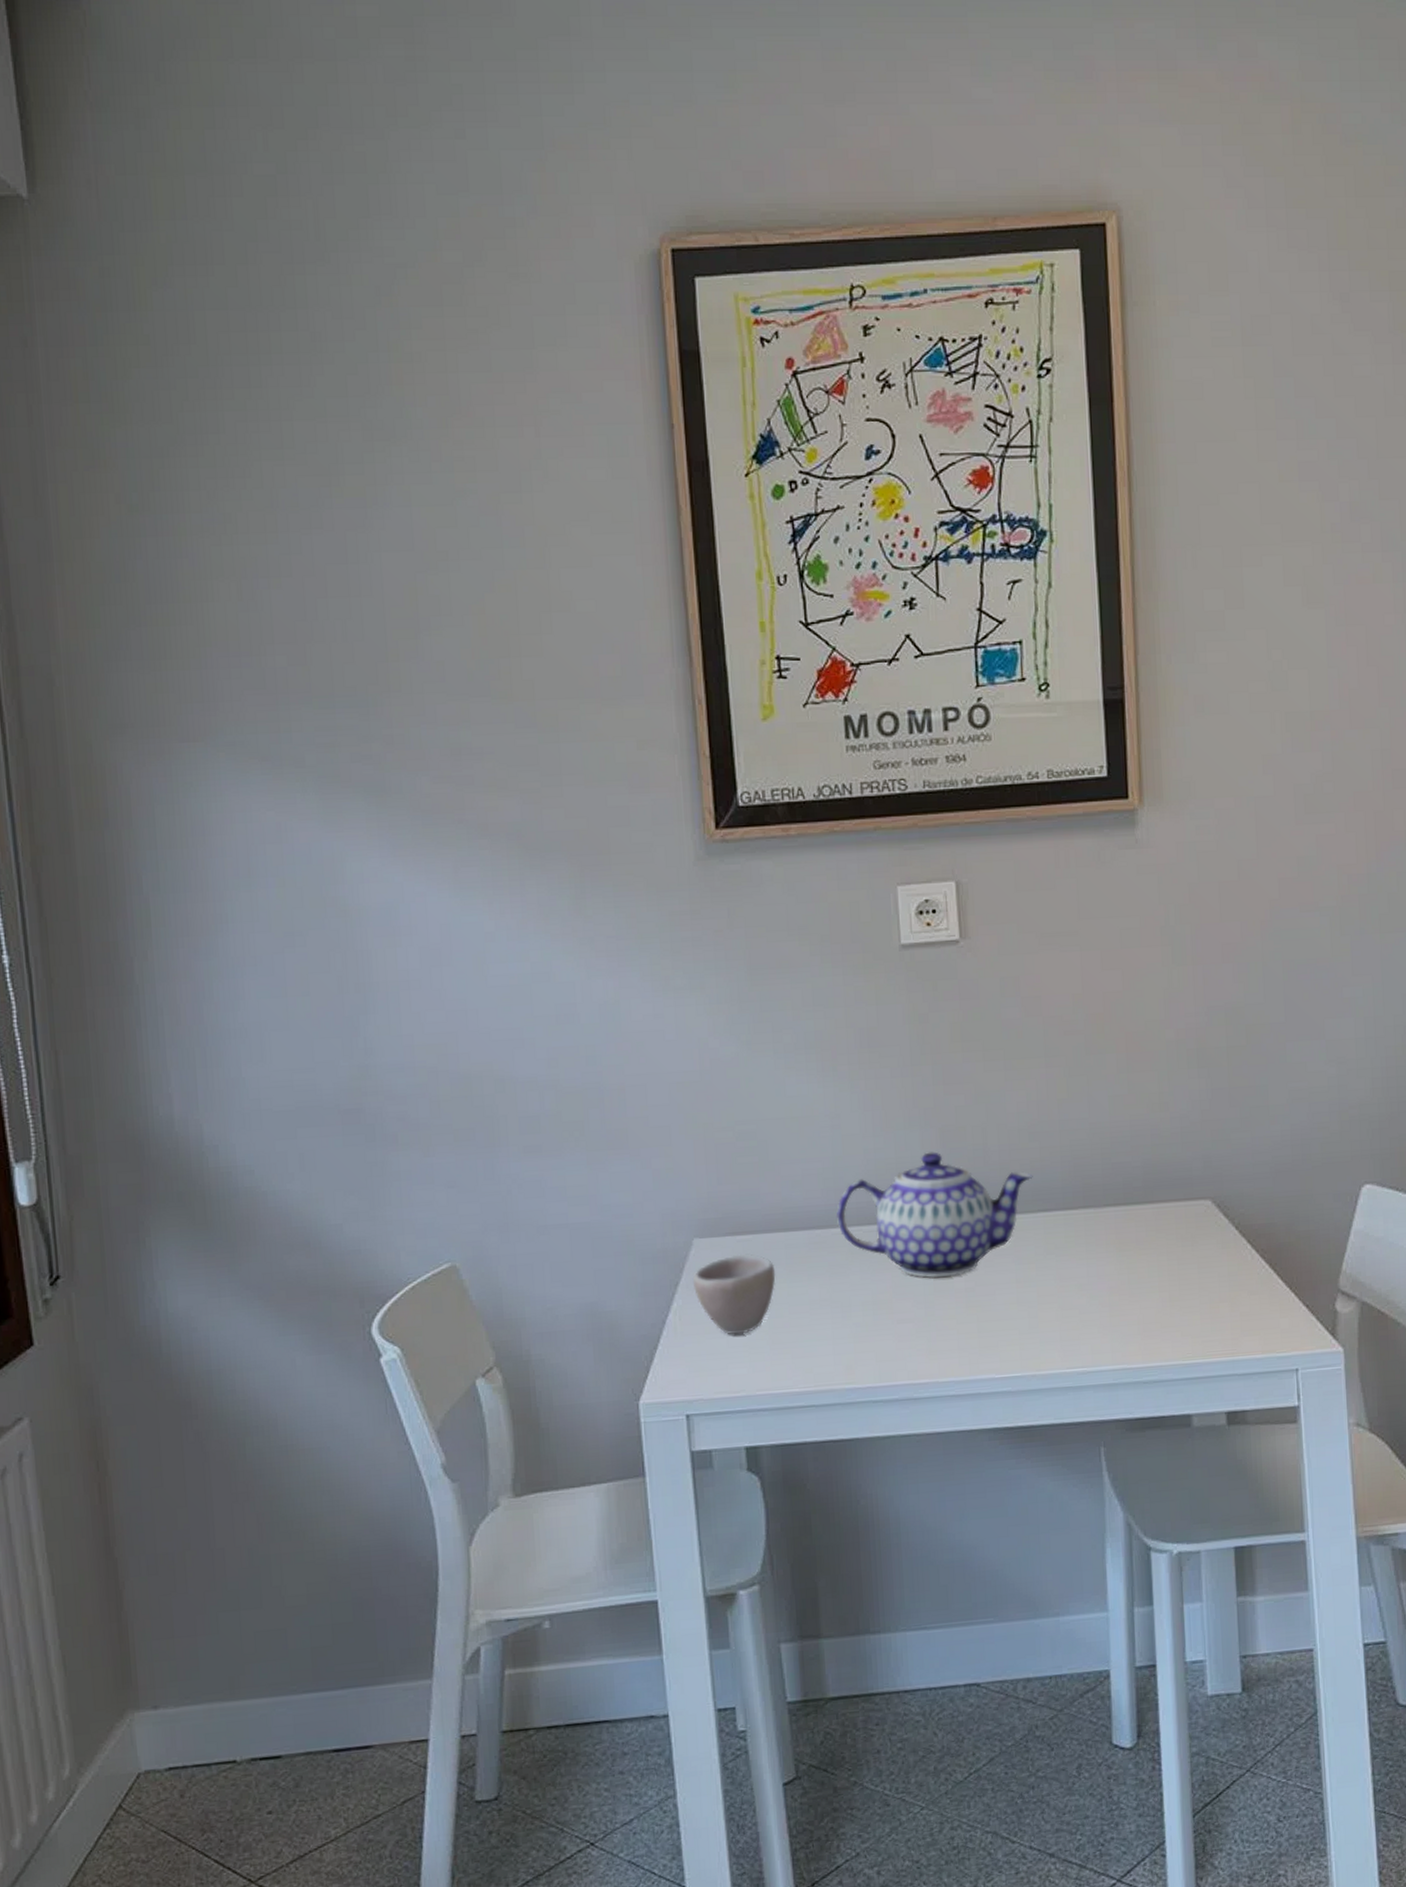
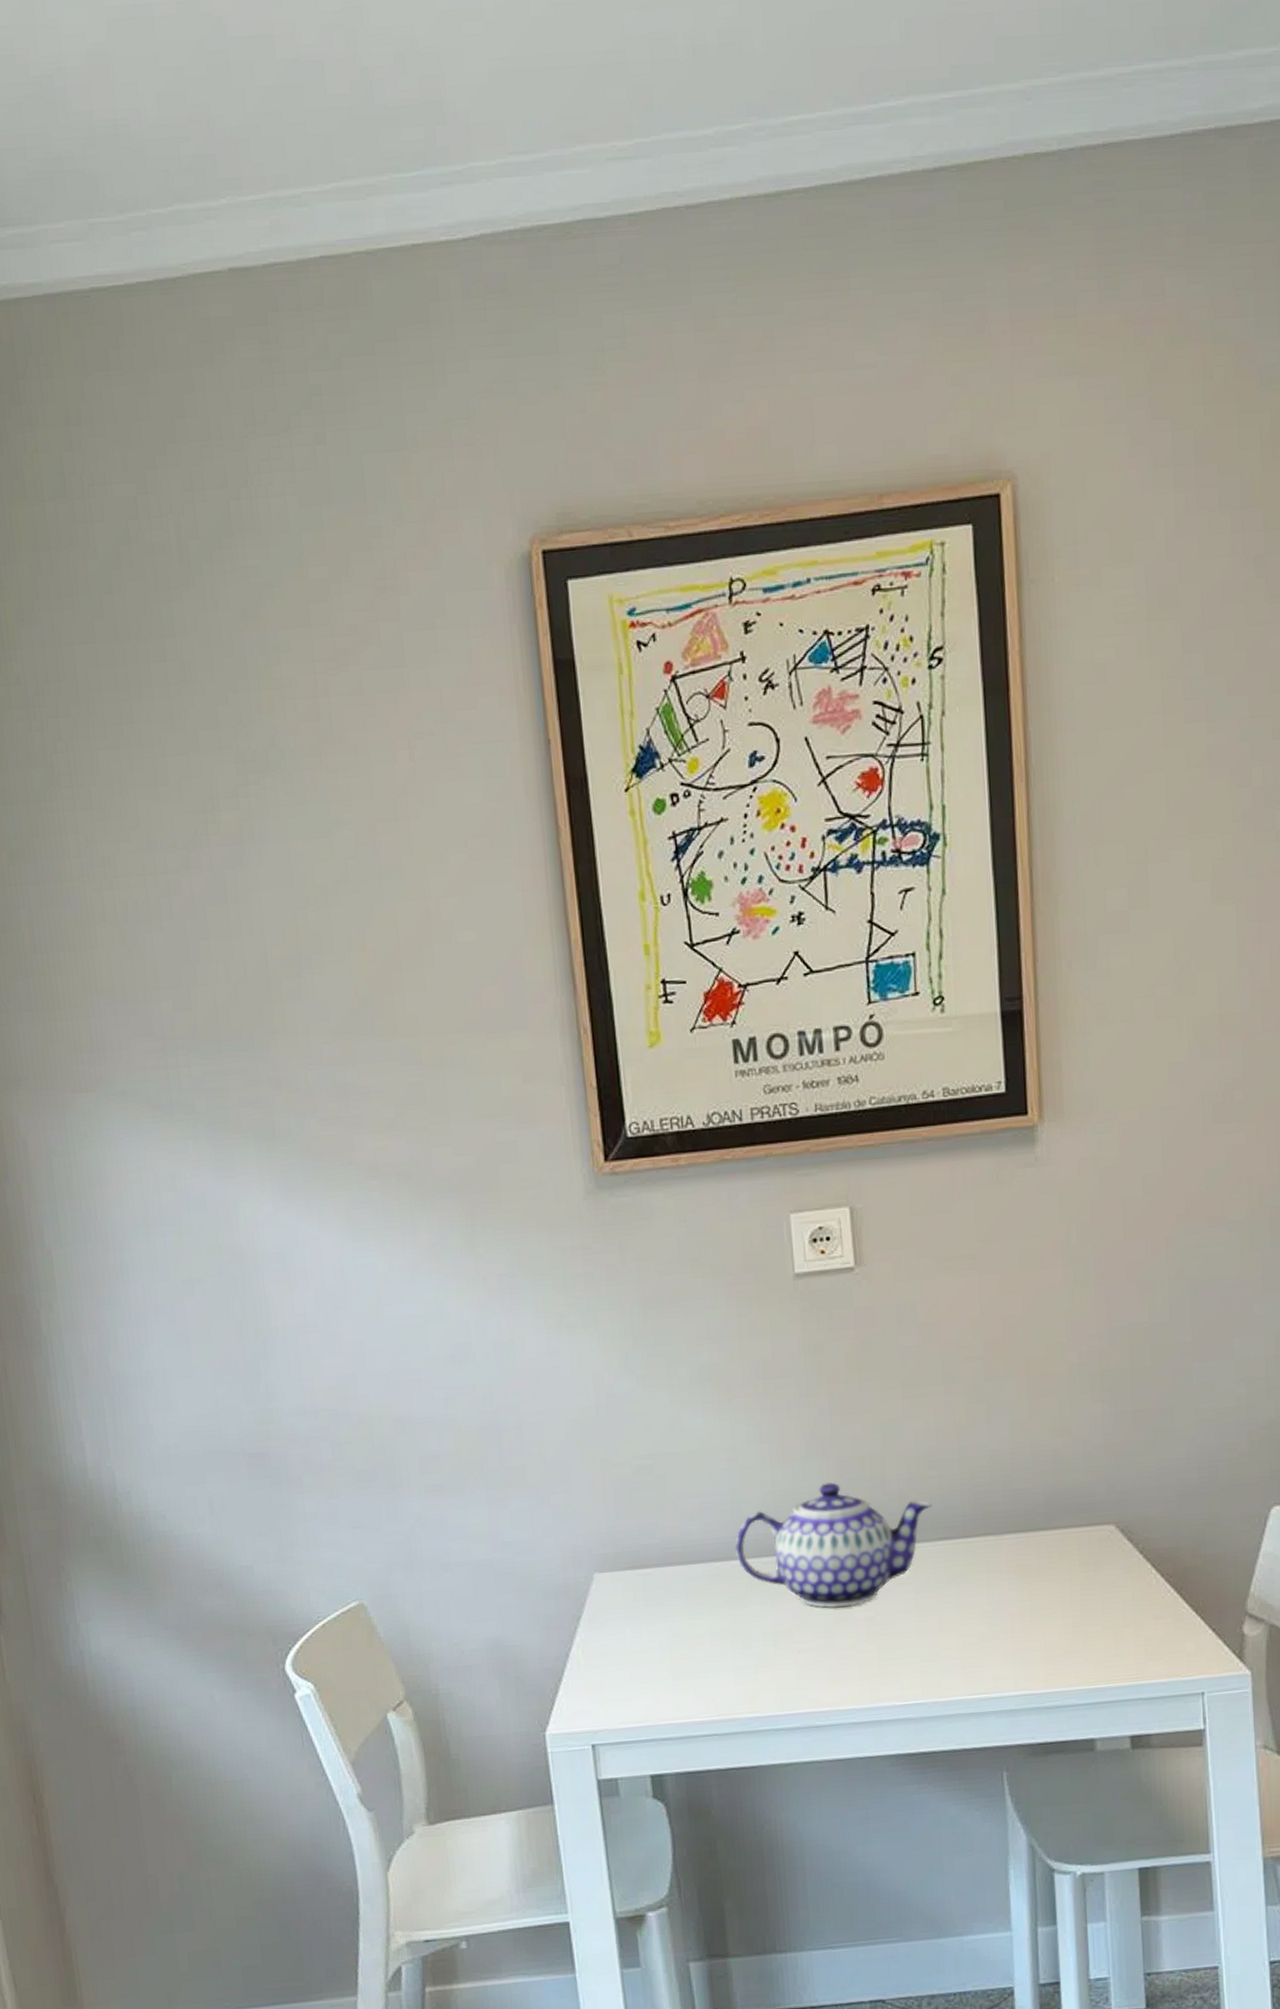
cup: present [692,1253,776,1335] -> none [594,1587,676,1667]

